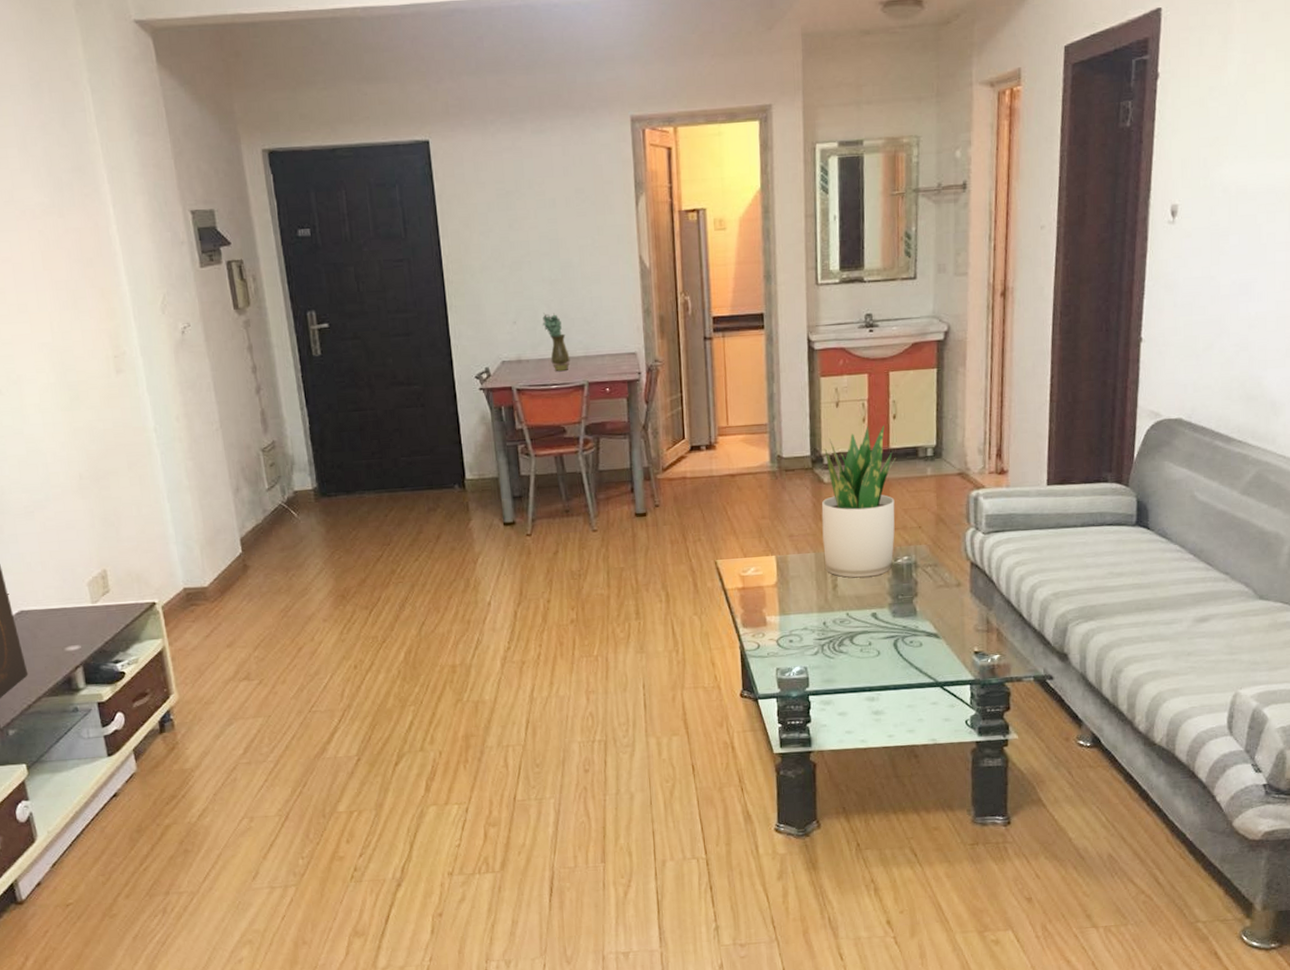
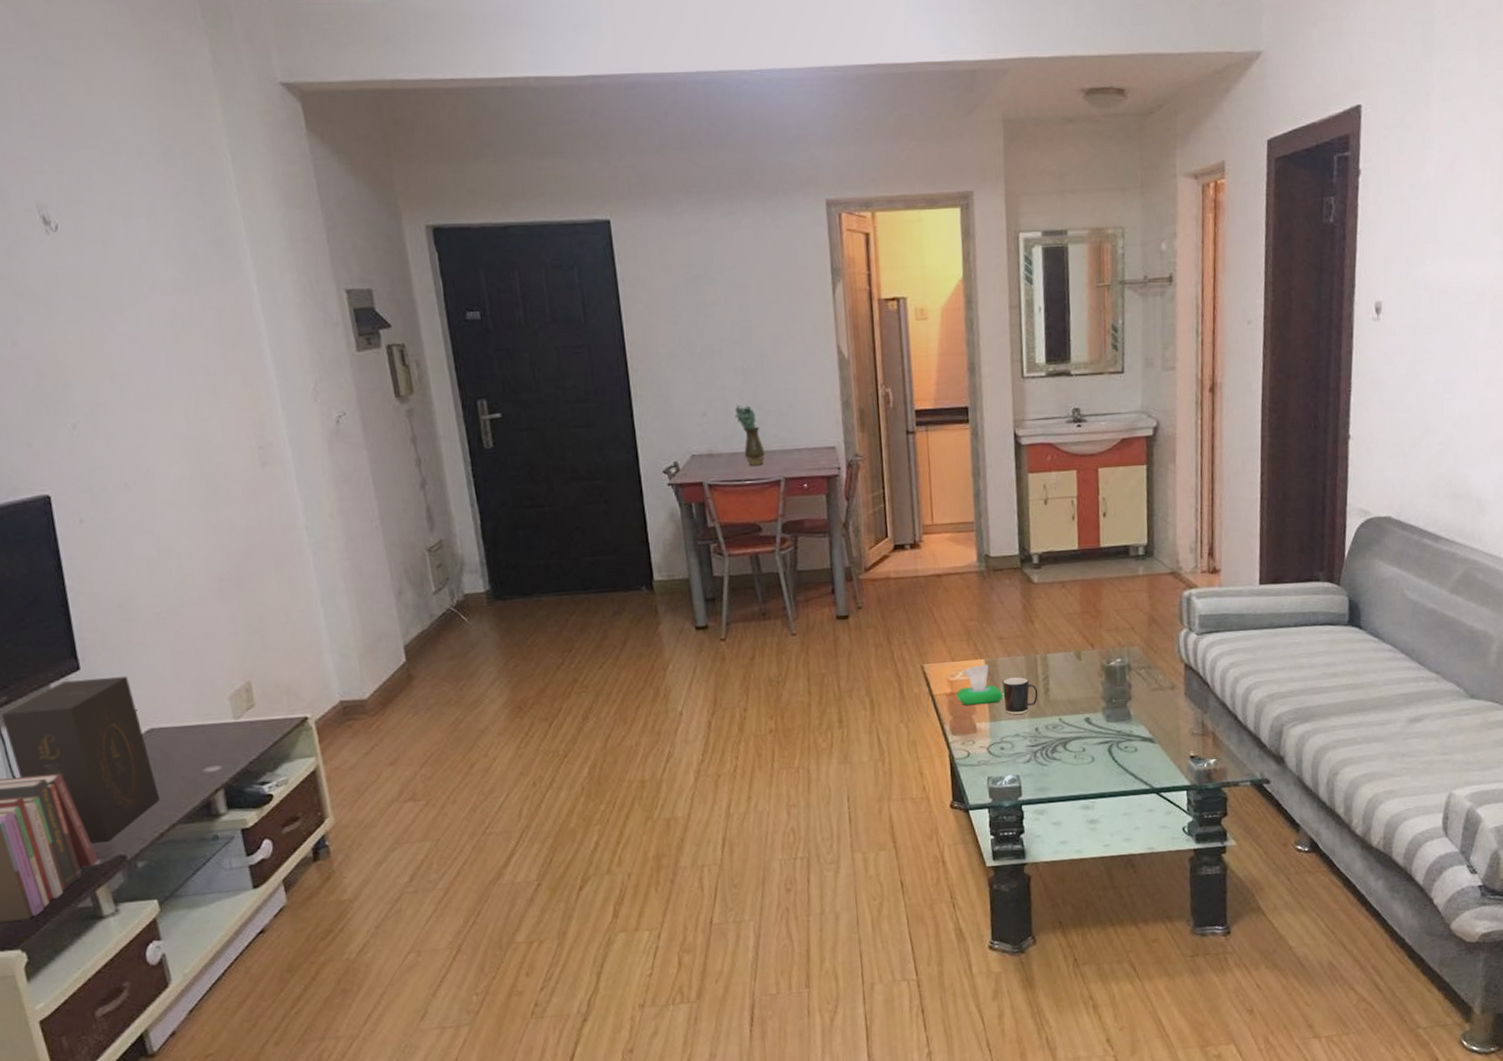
wet wipes pack: none [747,560,793,599] -> present [956,664,1003,705]
mug: none [792,572,827,610] -> present [1002,676,1038,715]
planter: present [821,424,896,578] -> none [1031,522,1107,682]

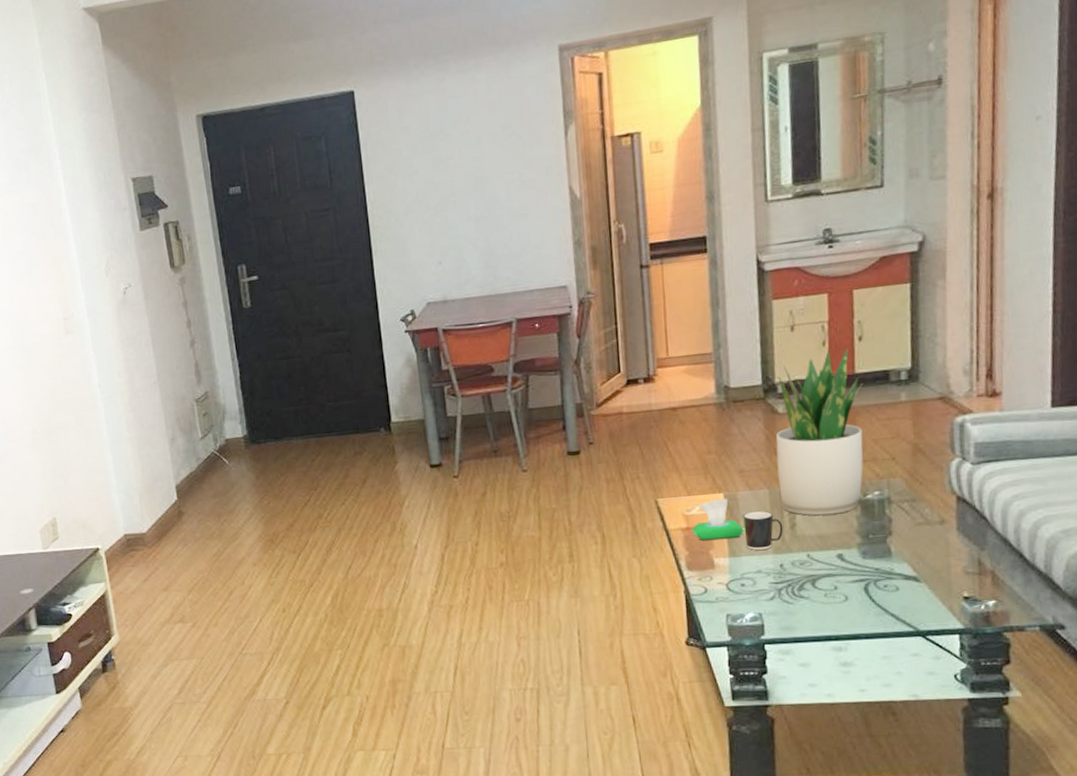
vase: present [734,403,765,466] -> none [468,251,498,309]
planter: none [1031,522,1107,682] -> present [775,347,864,516]

